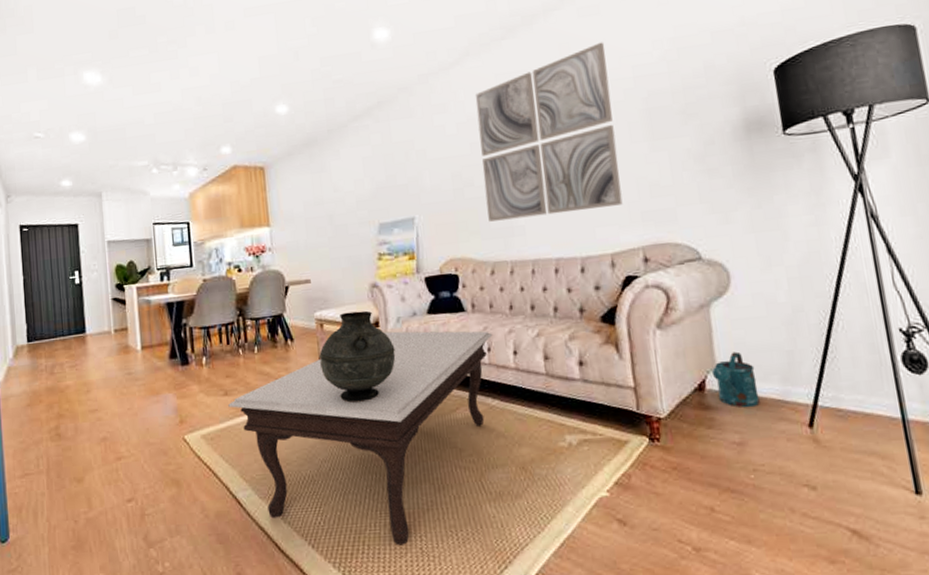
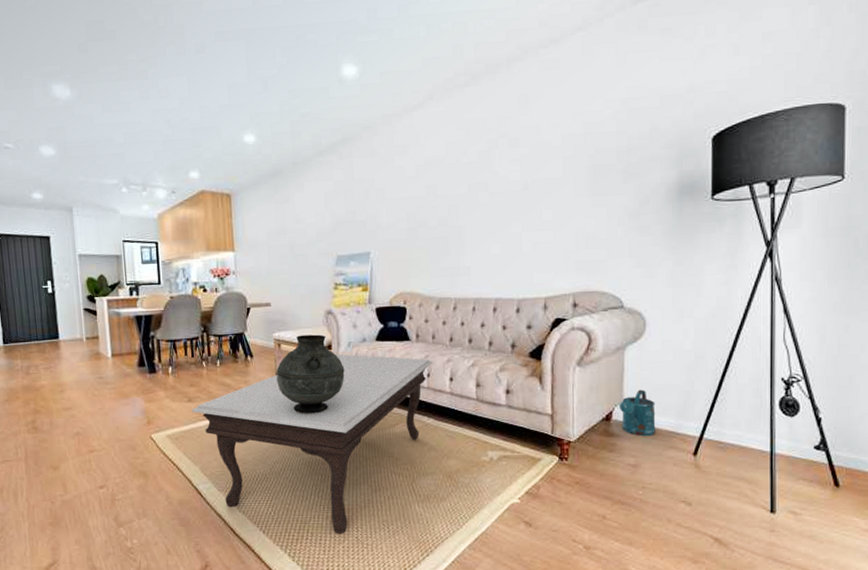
wall art: present [475,42,623,222] -> none [435,97,561,261]

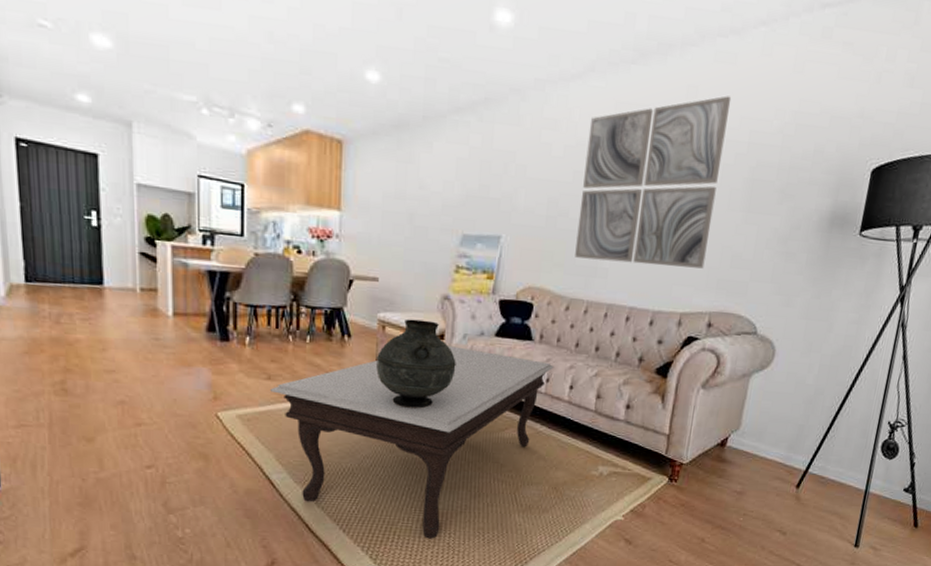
wall art: none [435,97,561,261] -> present [575,95,732,269]
watering can: present [618,389,656,437] -> none [734,418,770,466]

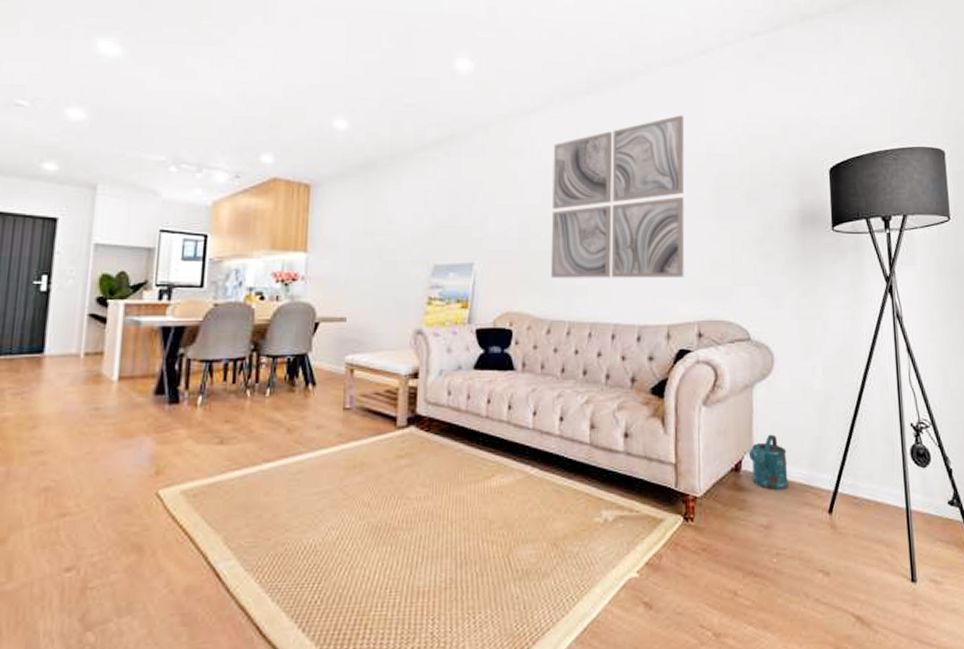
coffee table: present [271,346,554,539] -> none [222,385,541,630]
vase: present [376,319,456,409] -> none [344,359,433,462]
watering can: none [734,418,770,466] -> present [748,434,788,491]

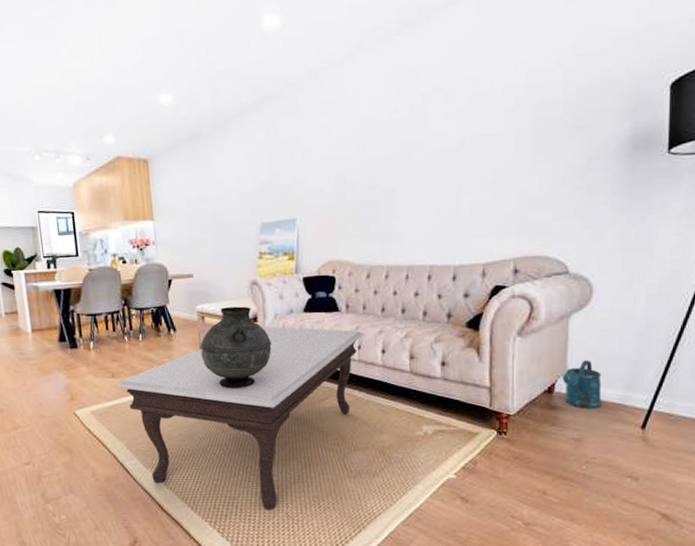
coffee table: none [222,385,541,630] -> present [115,326,364,510]
vase: none [344,359,433,462] -> present [200,306,272,389]
wall art: present [551,115,685,279] -> none [364,43,503,227]

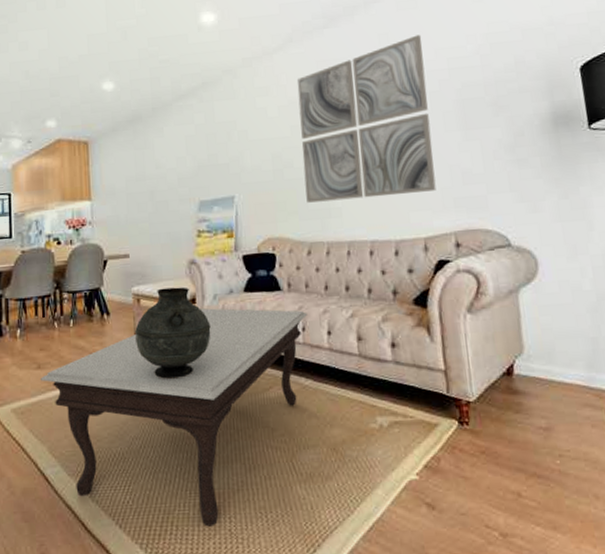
wall art: none [364,43,503,227] -> present [296,34,436,203]
watering can: present [562,360,602,410] -> none [519,337,566,394]

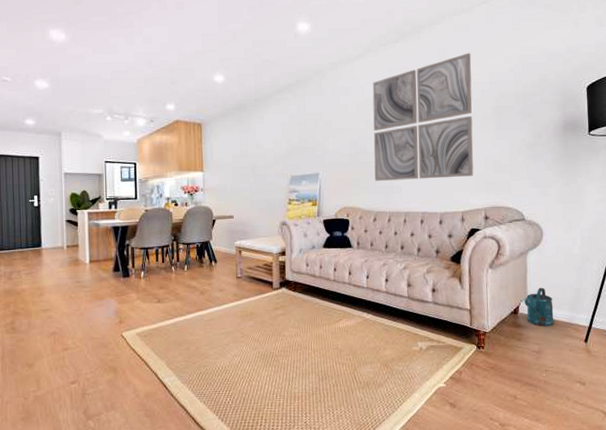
coffee table: present [41,308,308,527] -> none [160,259,371,420]
vase: present [135,287,211,379] -> none [237,242,297,312]
watering can: none [519,337,566,394] -> present [524,287,554,327]

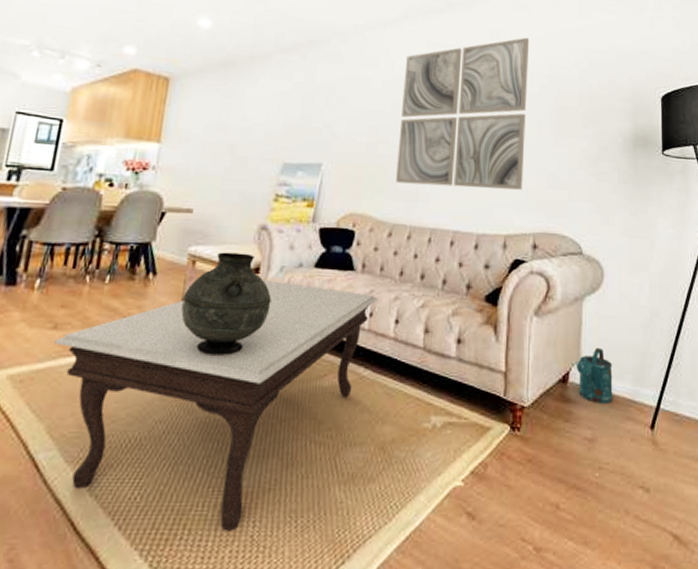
coffee table: none [160,259,371,420] -> present [54,280,378,531]
vase: none [237,242,297,312] -> present [181,252,272,356]

